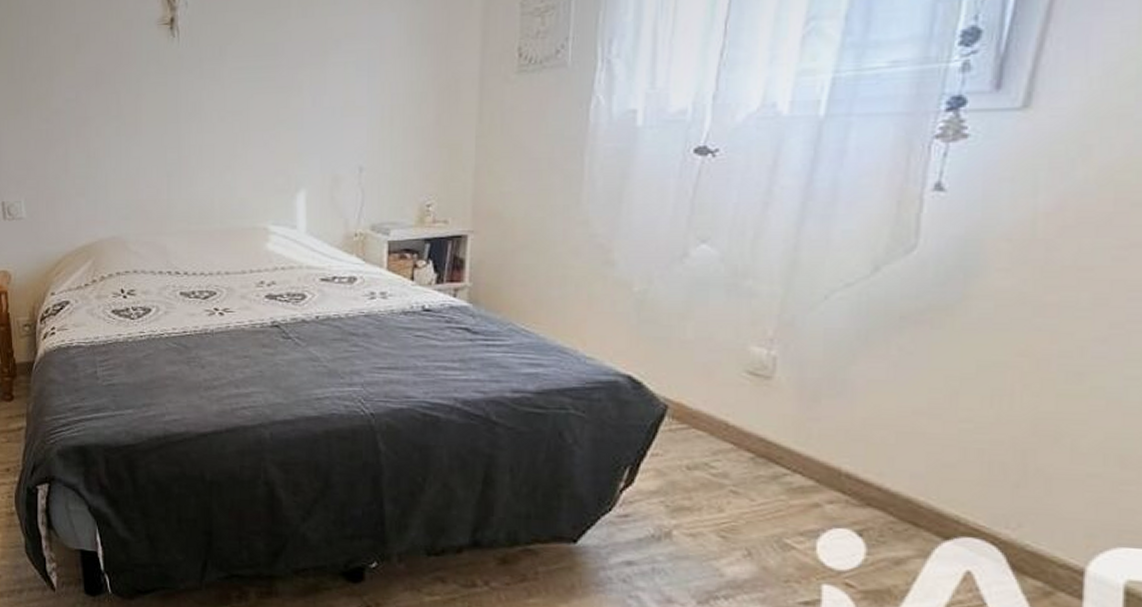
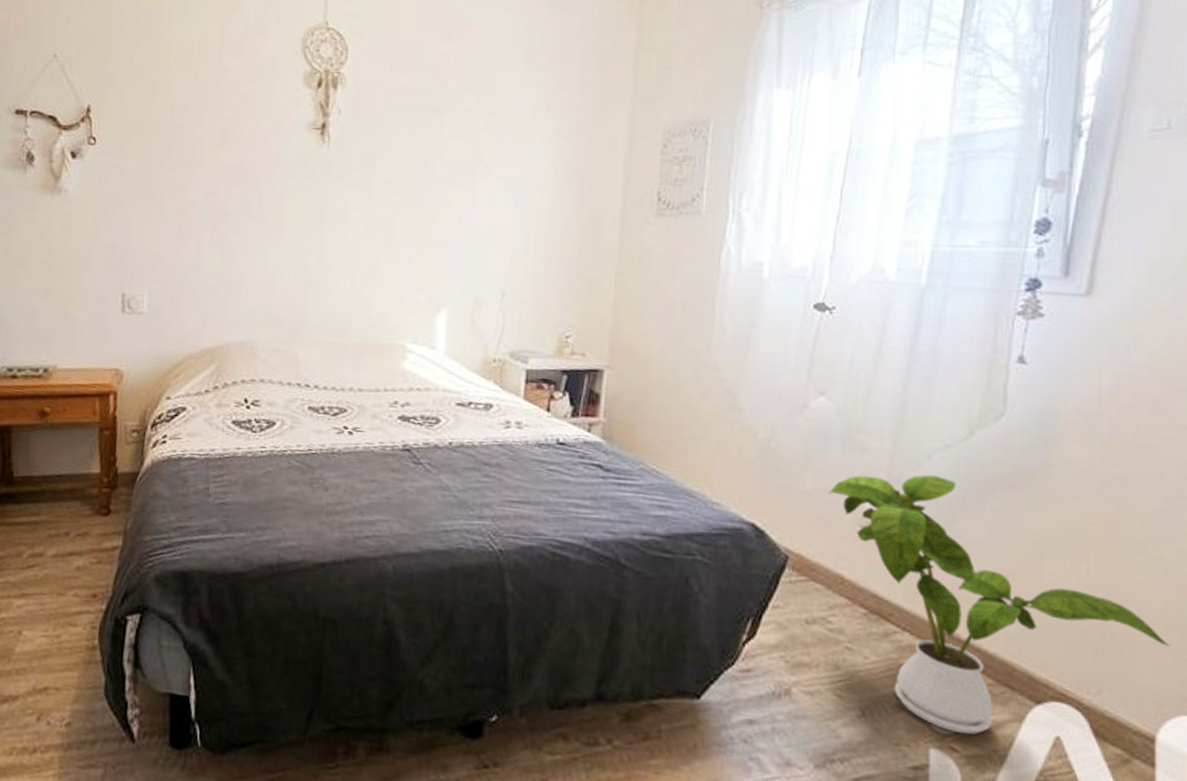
house plant: none [710,315,1109,571] -> present [827,474,1170,735]

